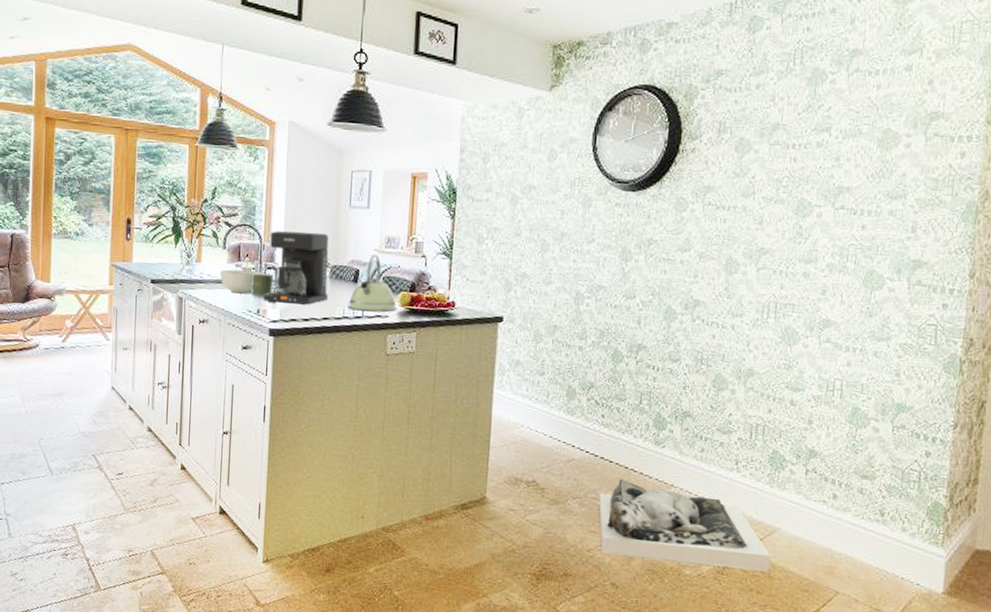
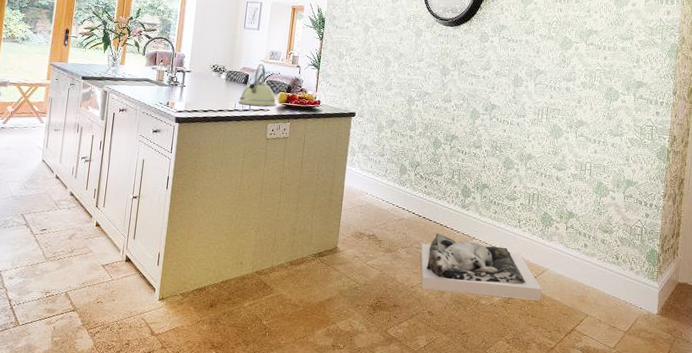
bowl: present [219,269,263,294] -> none [138,71,174,90]
mug: present [250,272,278,297] -> none [163,74,185,93]
coffee maker: present [263,231,329,305] -> none [172,43,227,100]

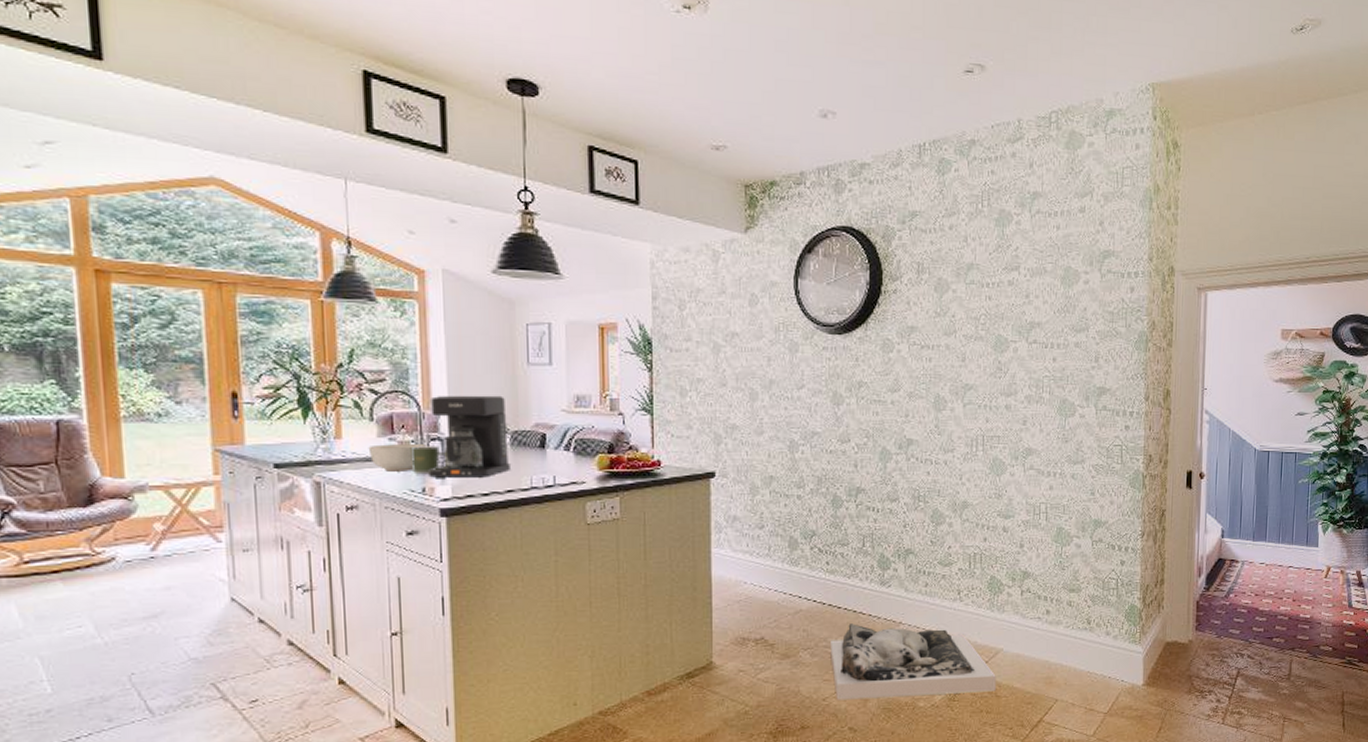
bowl: none [138,71,174,90] -> present [368,444,426,472]
mug: none [163,74,185,93] -> present [410,446,447,473]
coffee maker: none [172,43,227,100] -> present [428,395,510,478]
kettle: present [238,63,276,107] -> none [535,415,595,479]

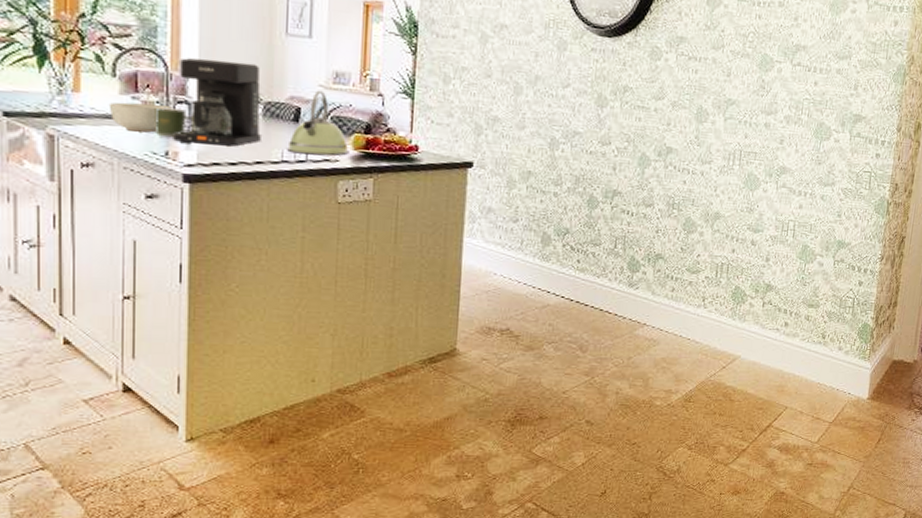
kettle: none [535,415,595,479] -> present [287,90,349,156]
dog bed: present [830,624,996,700] -> none [573,321,732,396]

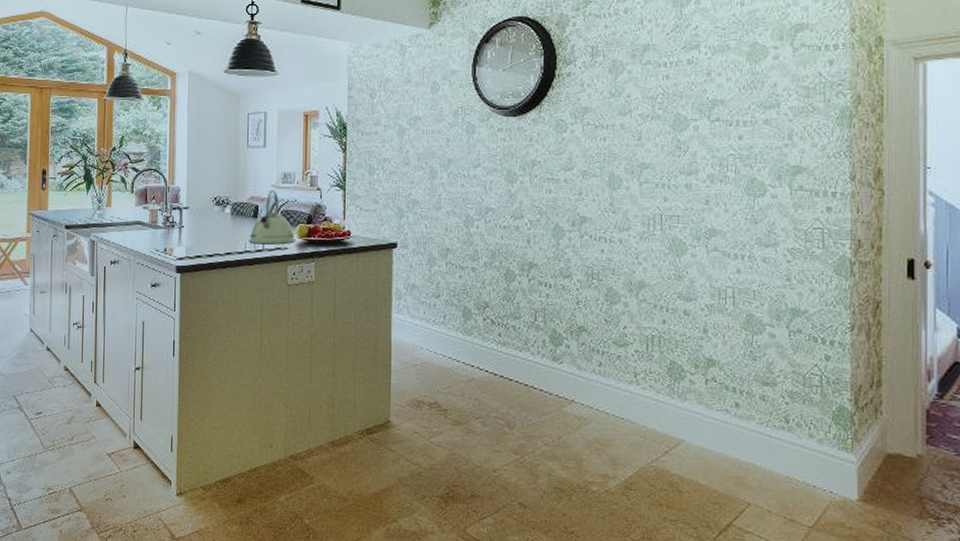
bowl: present [108,102,172,133] -> none [128,212,169,234]
mug: present [154,107,194,137] -> none [157,214,183,236]
coffee maker: present [173,57,261,147] -> none [169,172,230,241]

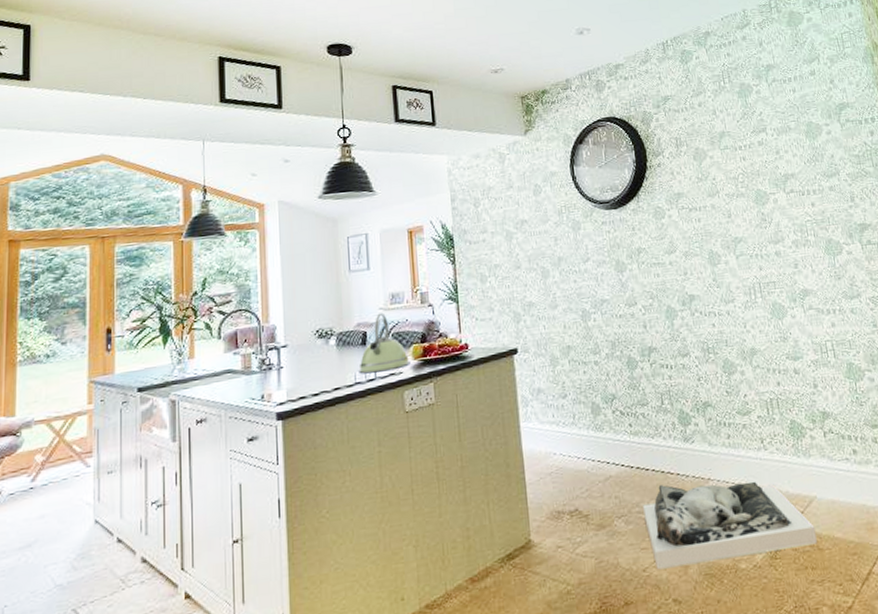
dog bed: none [501,397,677,485] -> present [643,481,817,570]

